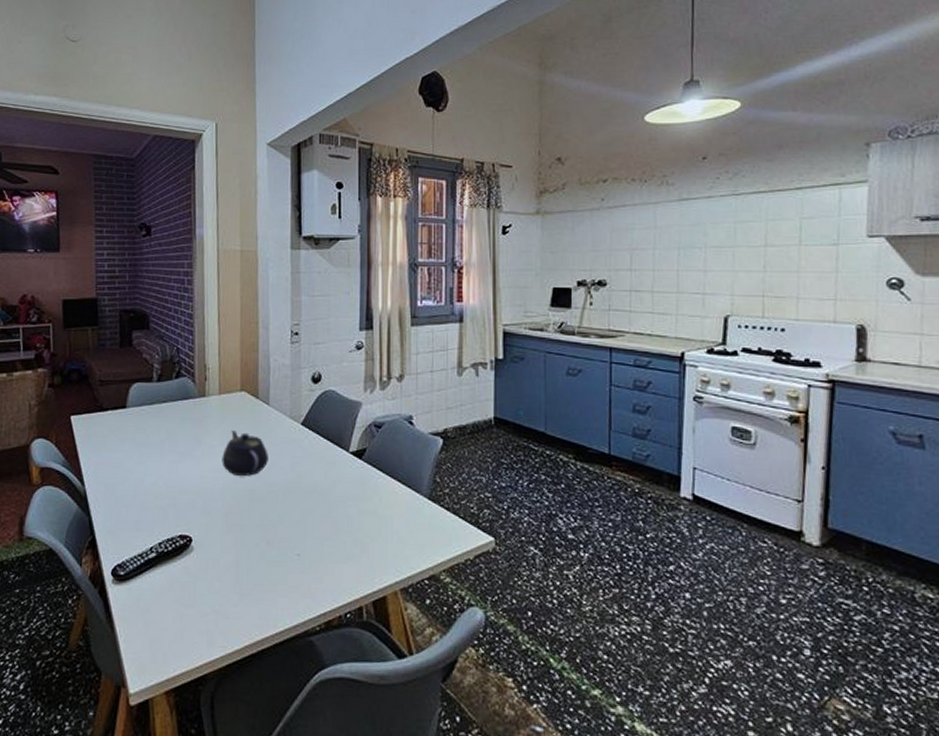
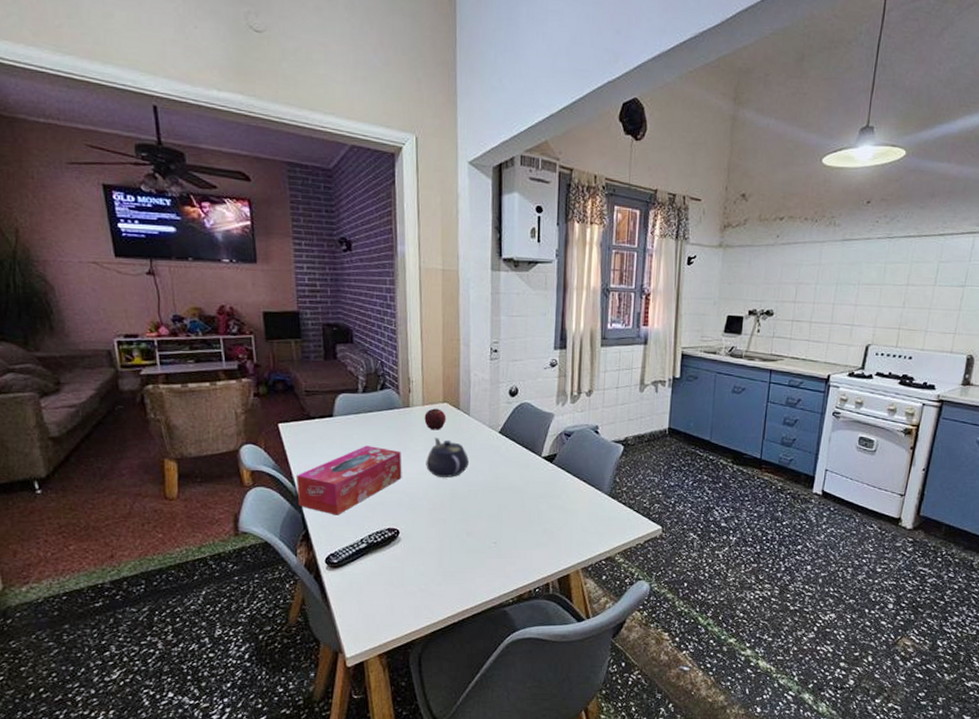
tissue box: none [85,440,197,519] -> present [296,446,402,515]
fruit: none [221,398,244,422] -> present [424,408,447,430]

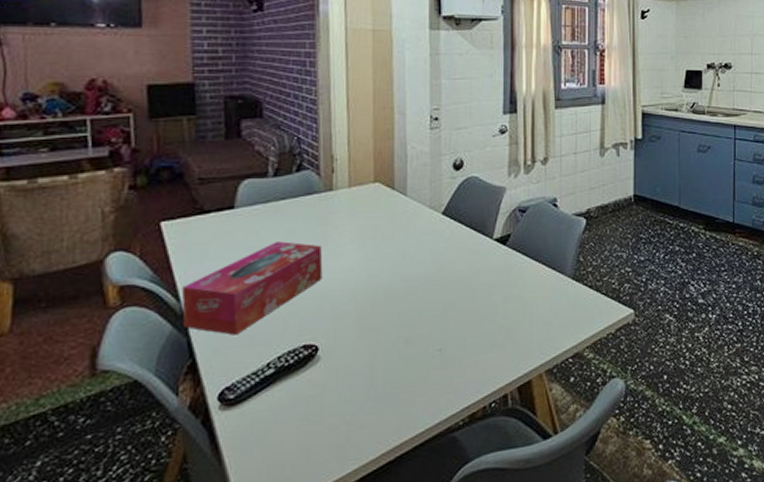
fruit: present [424,408,447,430] -> none [351,190,378,216]
teapot: present [426,437,470,478] -> none [353,224,407,274]

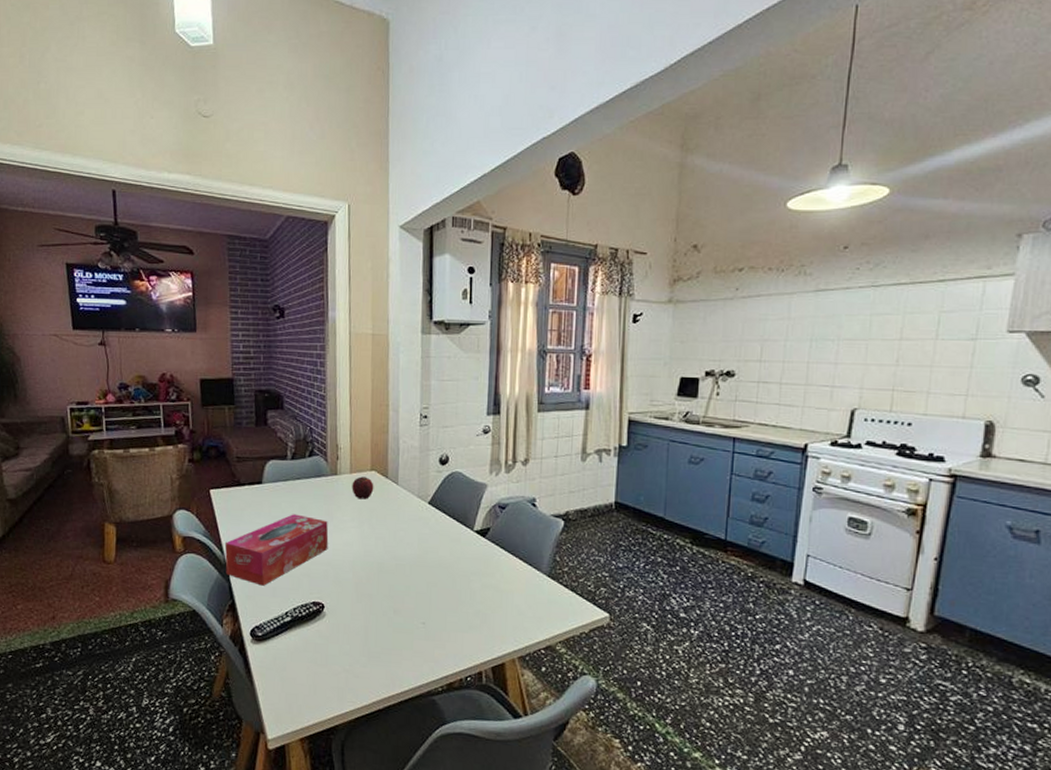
fruit: none [351,190,378,216] -> present [352,476,374,500]

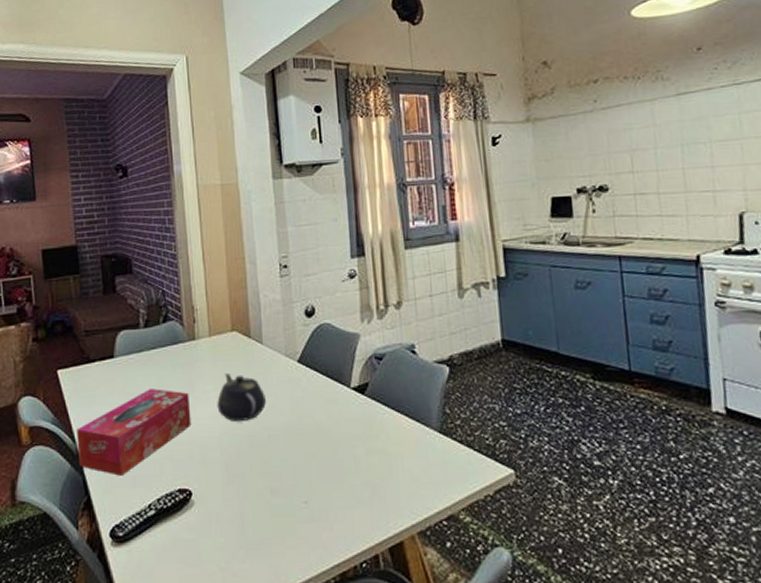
fruit: present [352,476,374,500] -> none [212,339,237,365]
teapot: none [352,506,398,550] -> present [217,372,267,421]

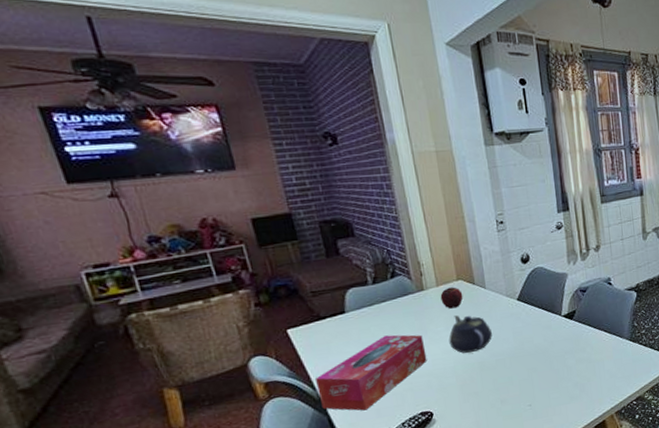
fruit: none [212,339,237,365] -> present [440,287,463,309]

